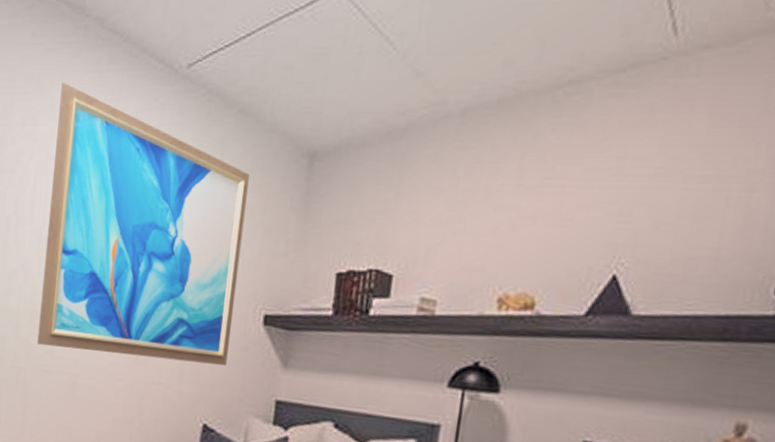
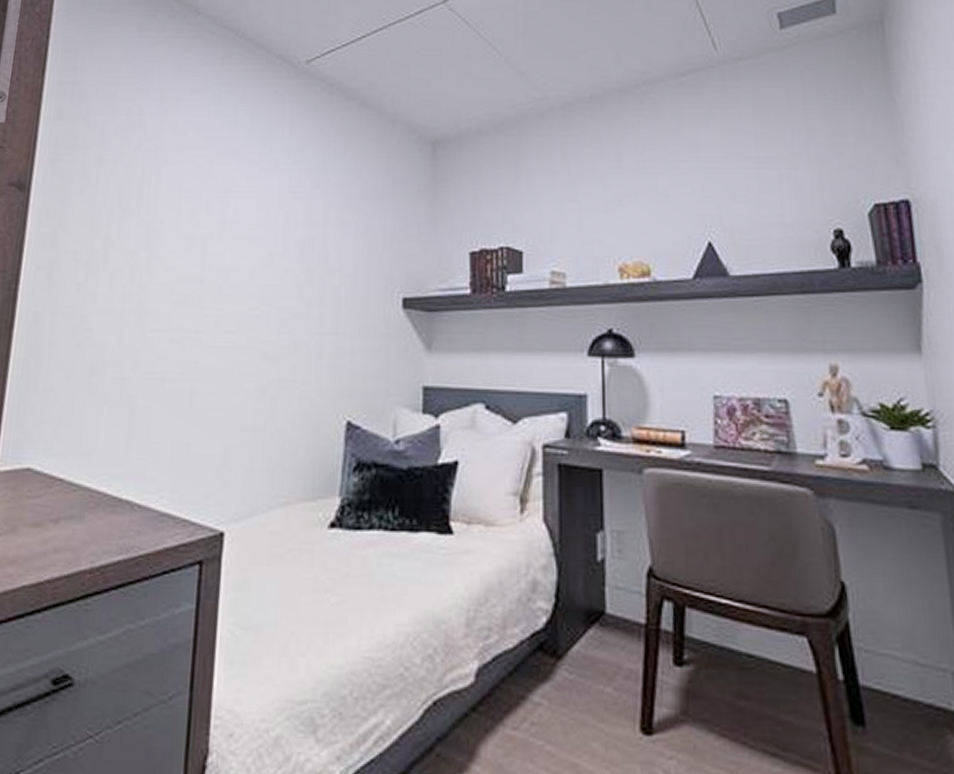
wall art: present [37,82,249,366] -> none [146,73,376,354]

